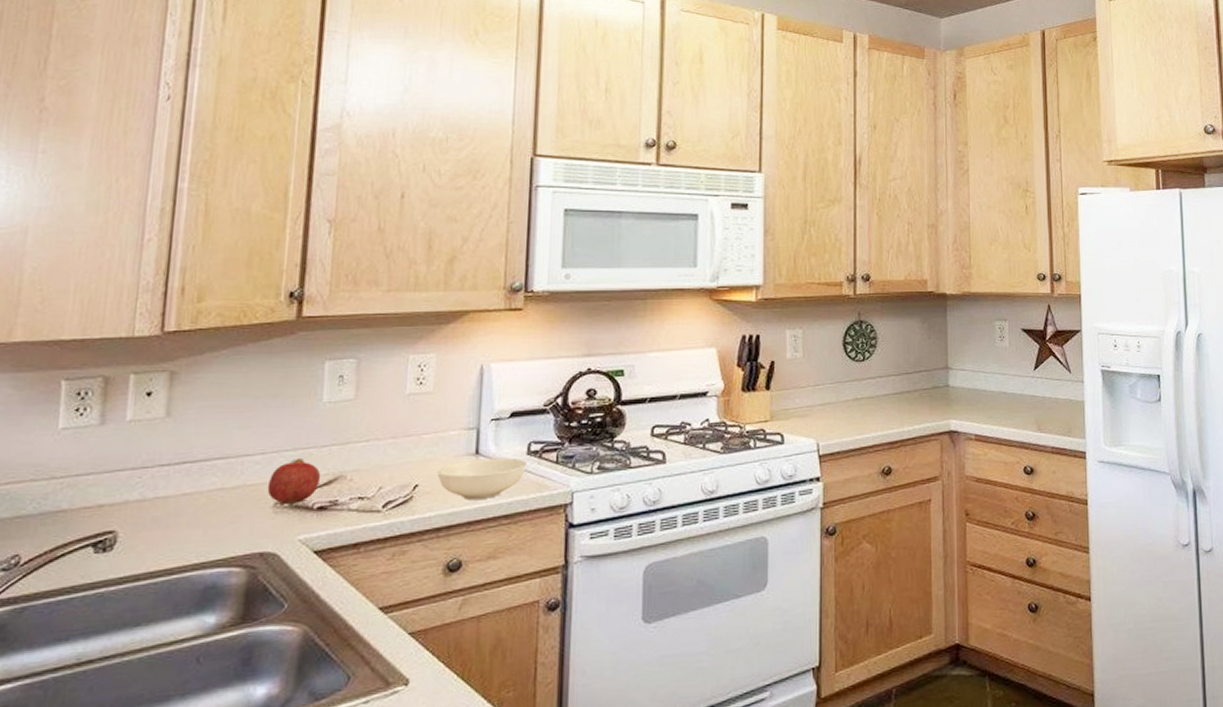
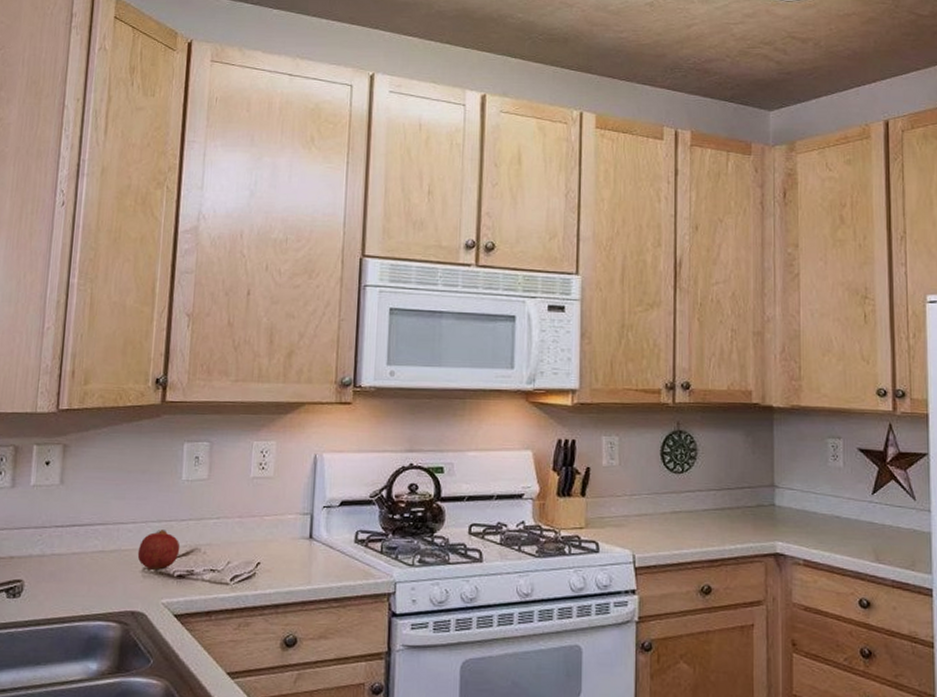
bowl: present [437,457,527,500] -> none [276,543,354,581]

